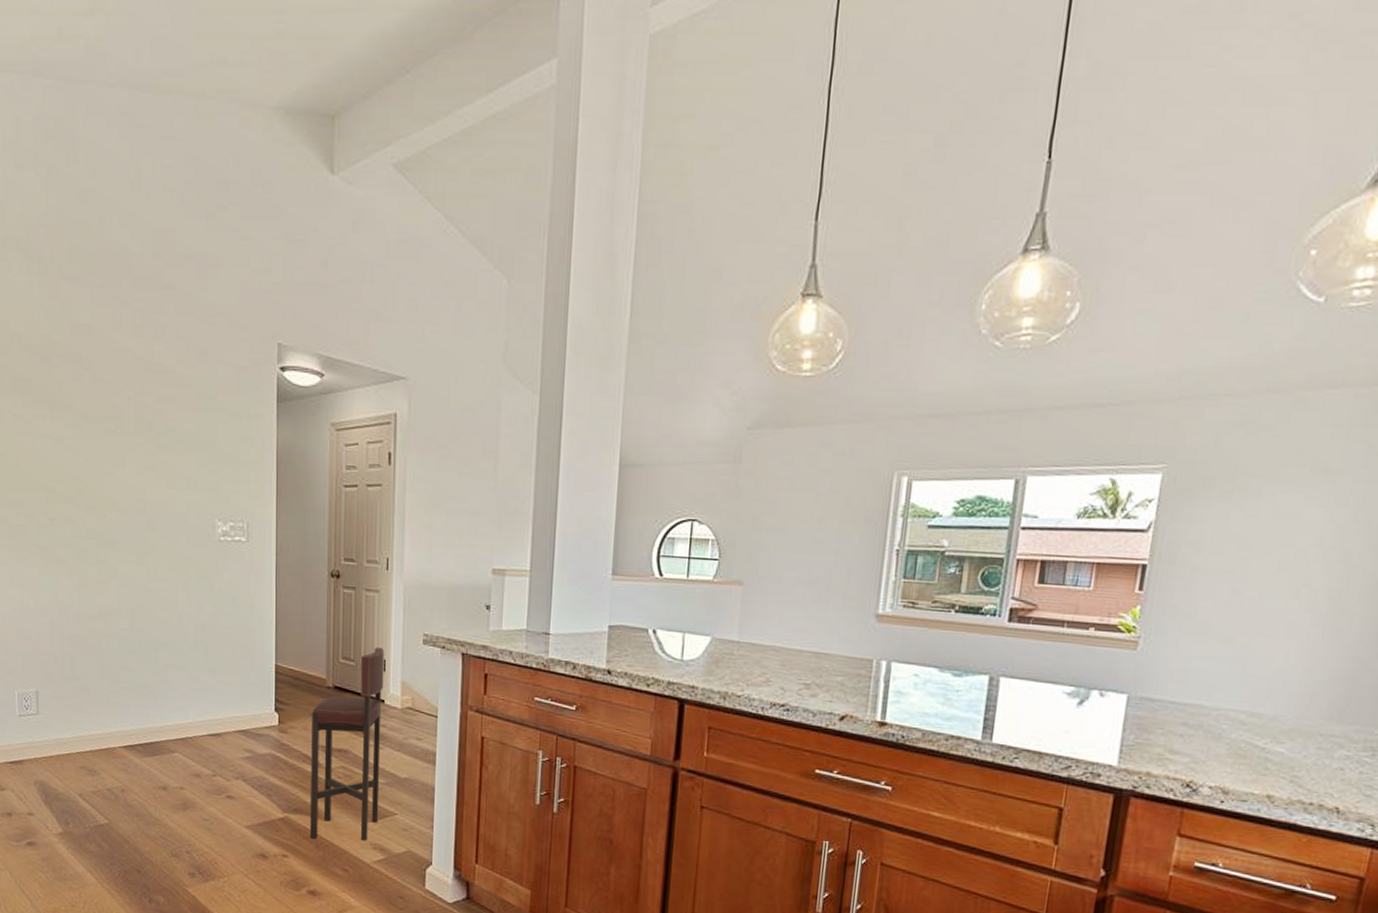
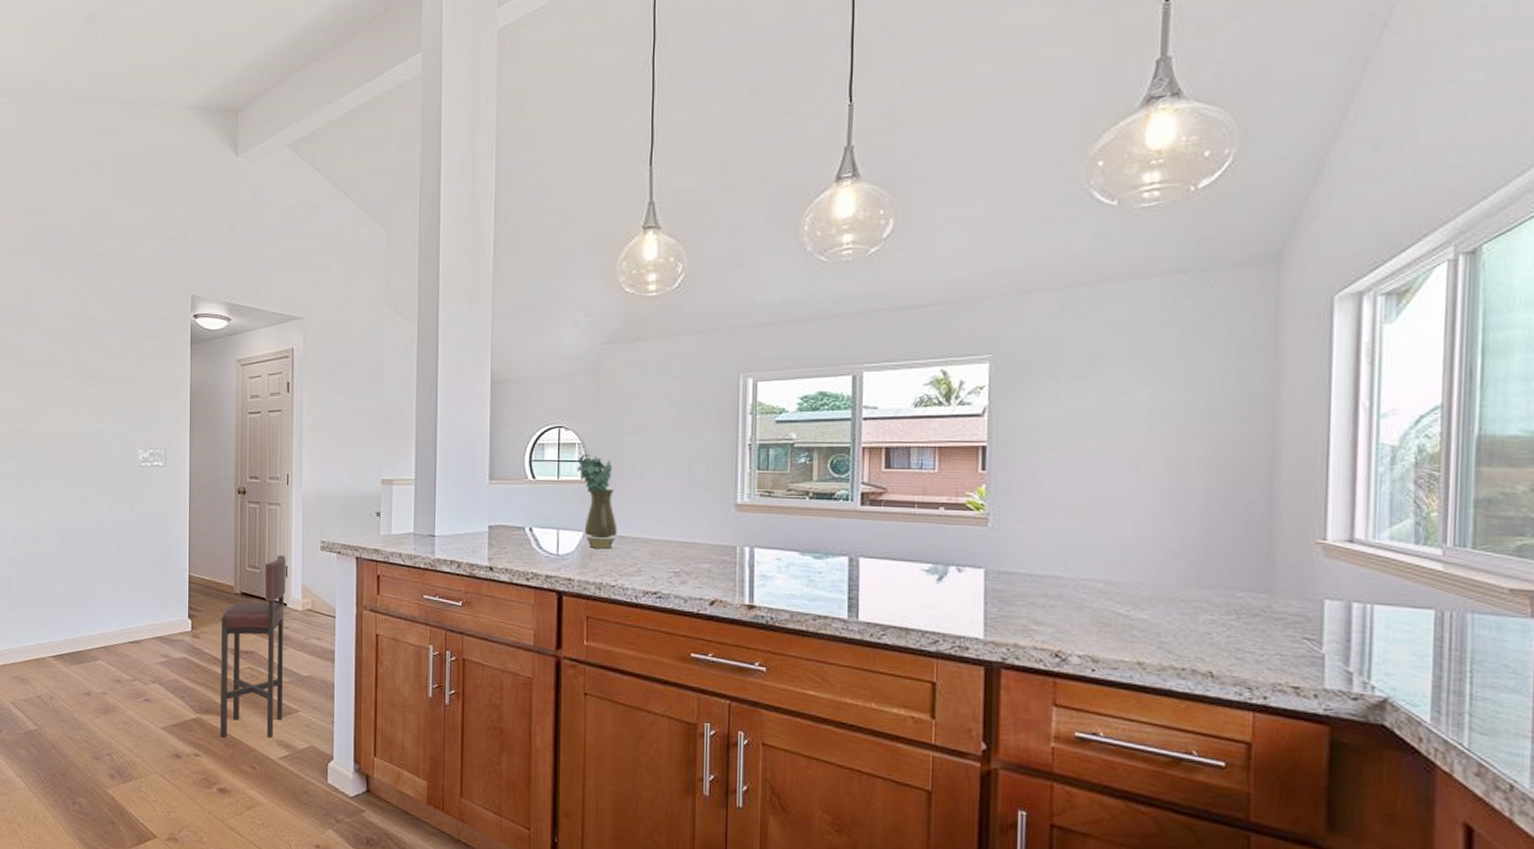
vase: none [708,548,748,656] -> present [577,451,618,549]

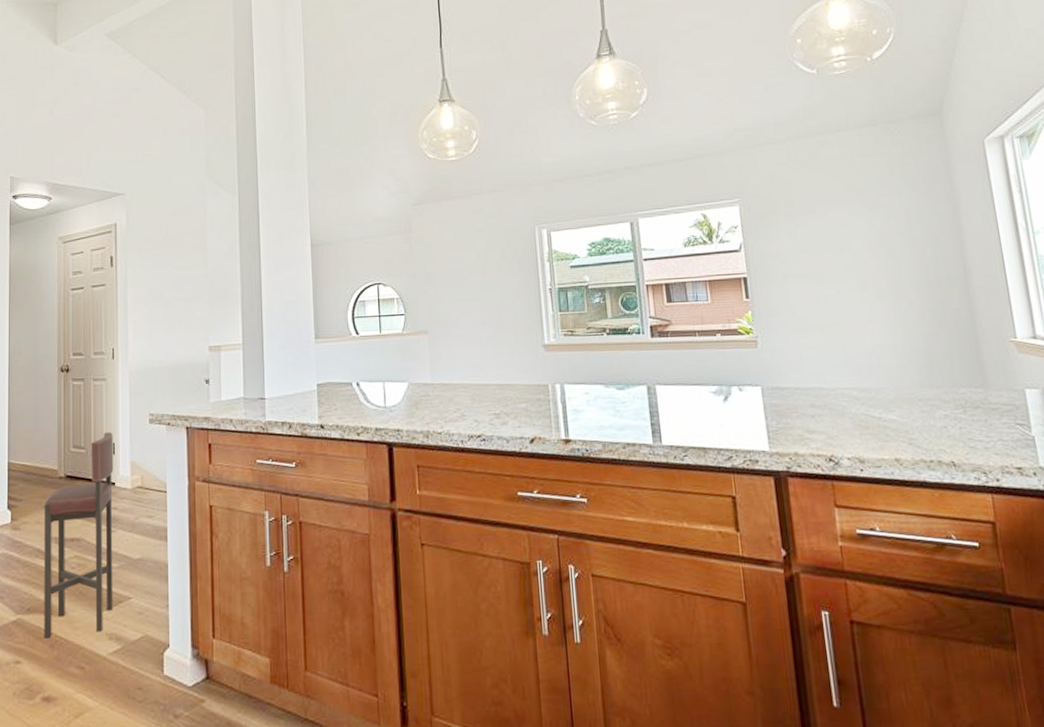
vase: present [577,451,618,549] -> none [397,305,440,398]

